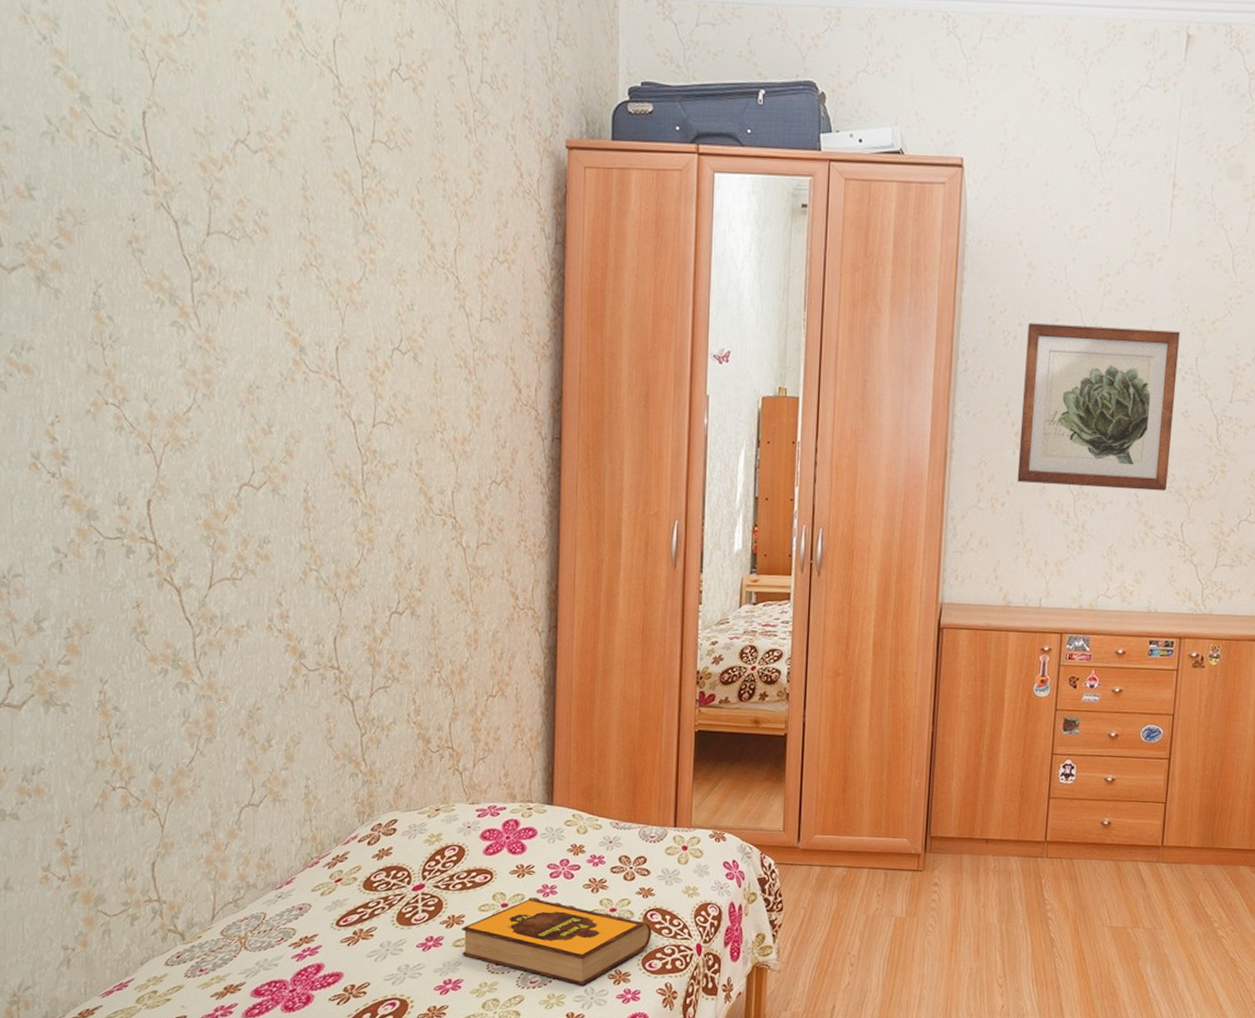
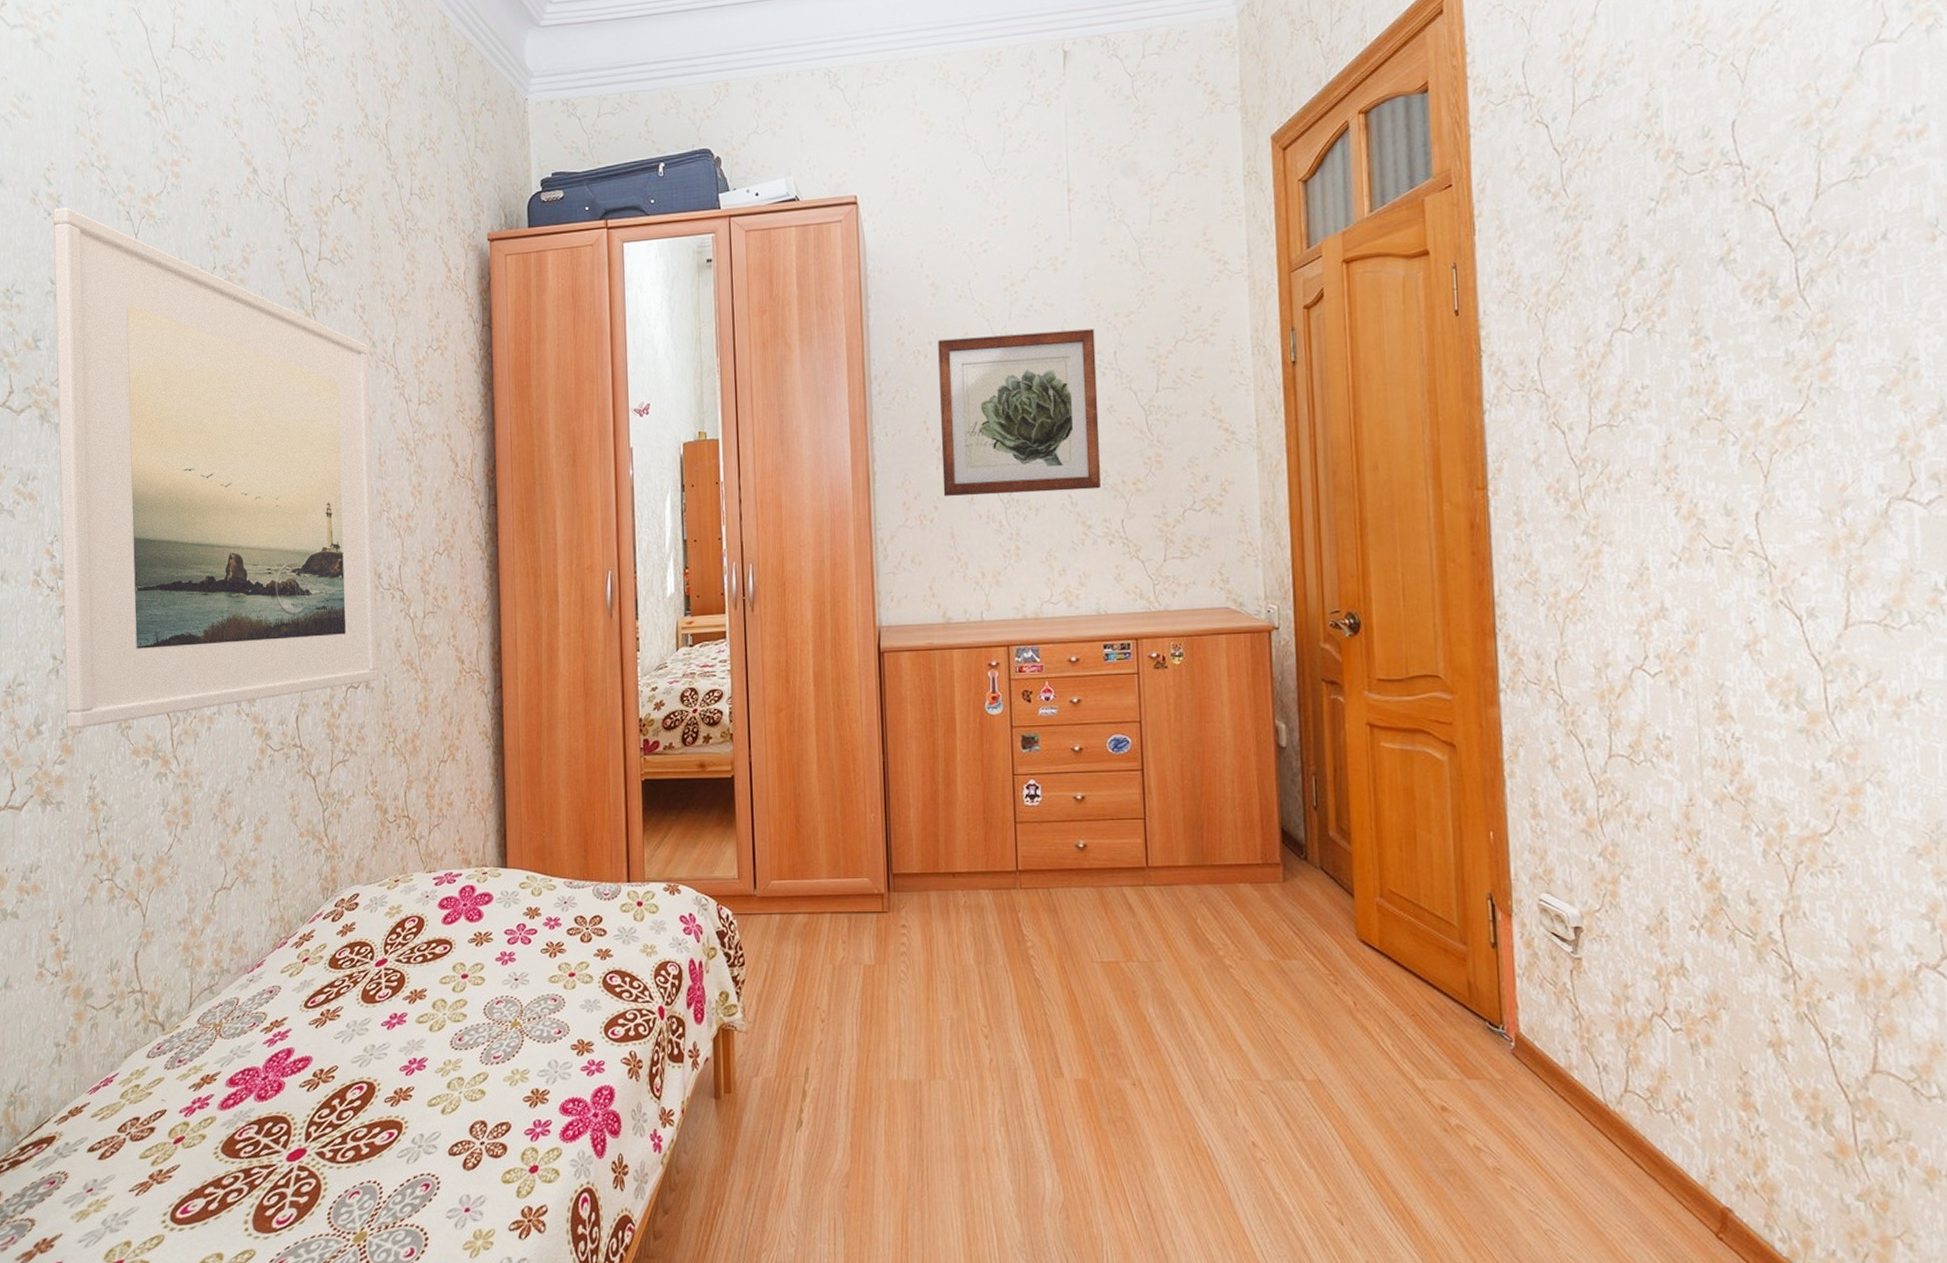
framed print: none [49,32,426,629] -> present [53,207,379,728]
hardback book: present [461,897,653,986] -> none [423,965,613,1058]

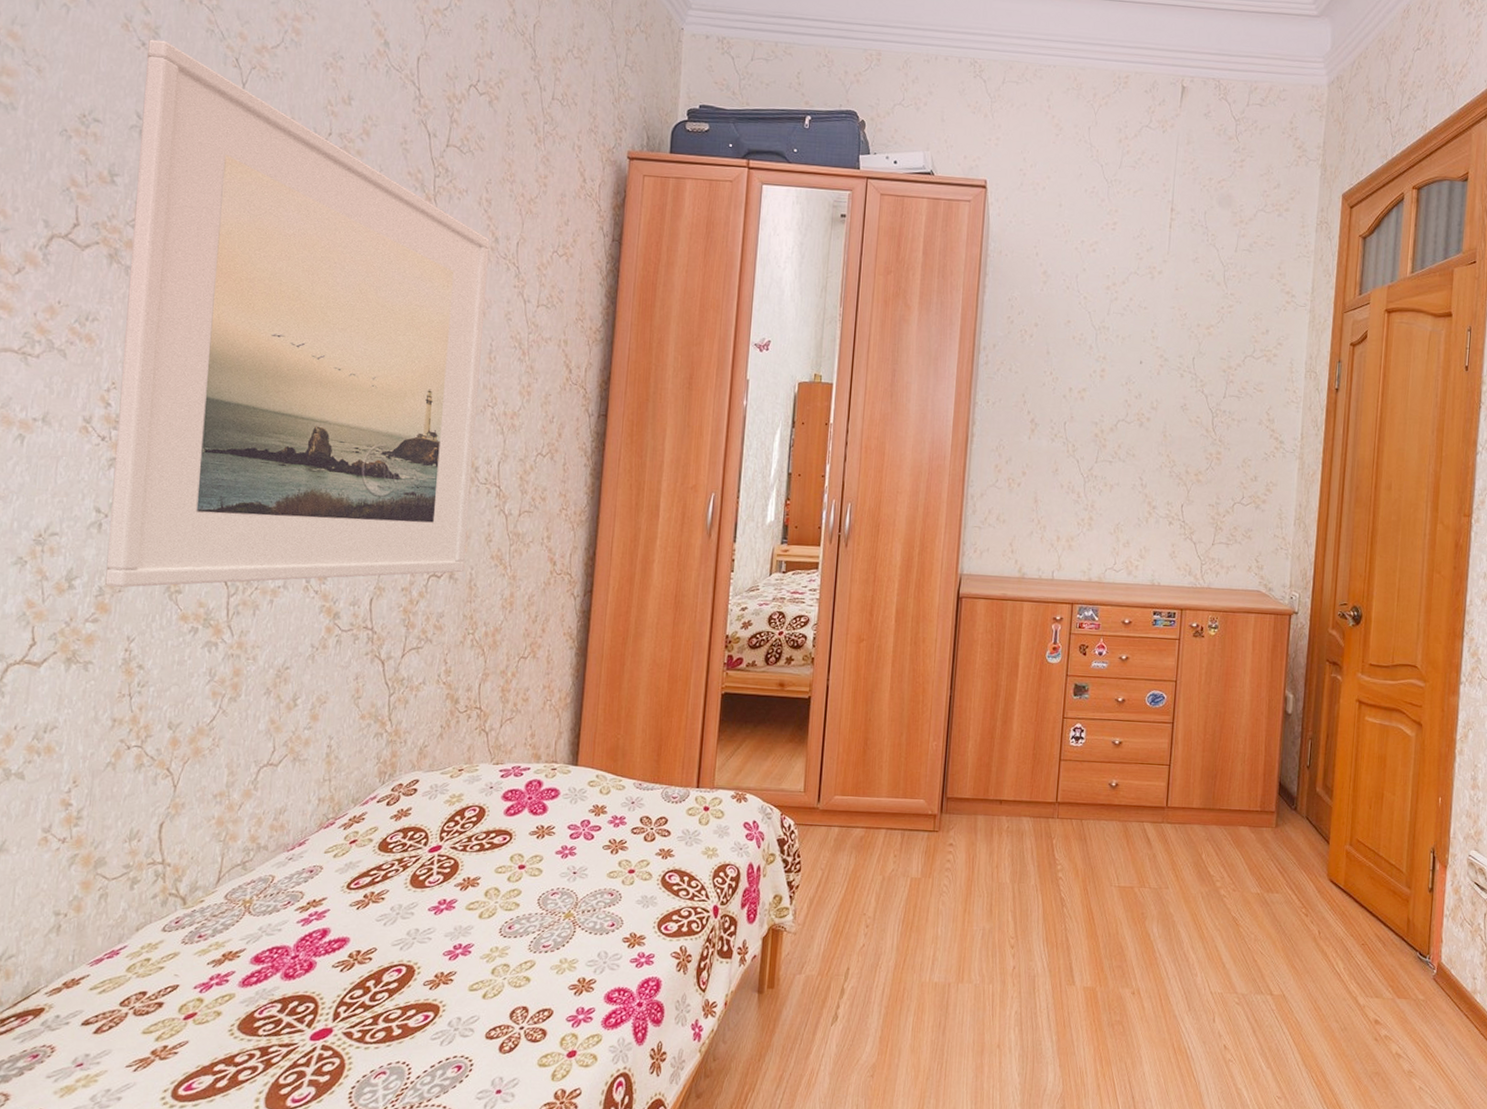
wall art: present [938,329,1102,496] -> none [1032,323,1179,475]

